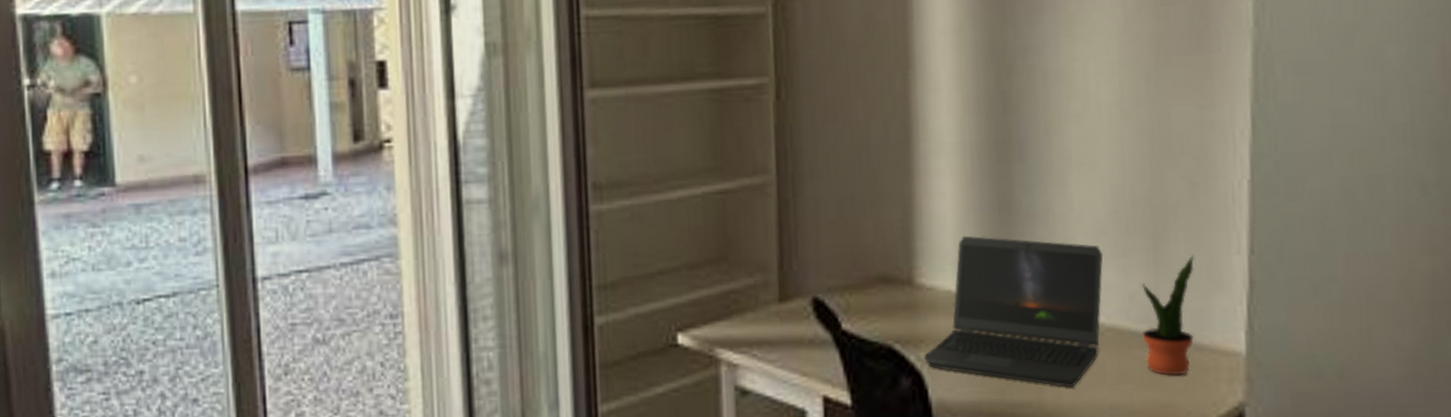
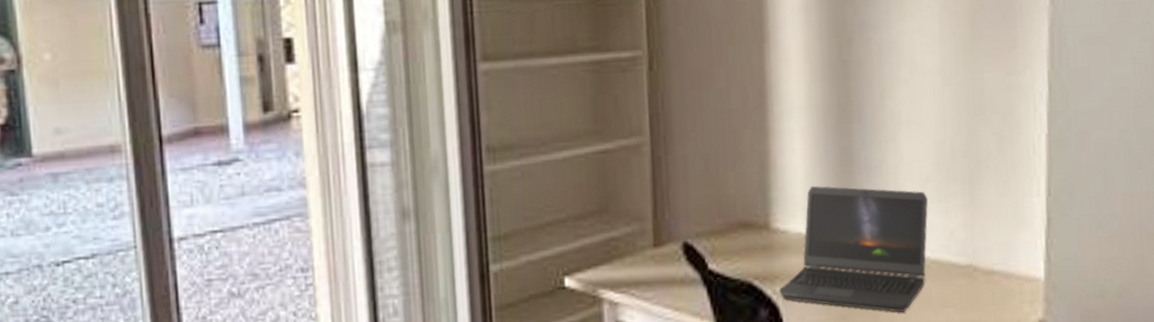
potted plant: present [1142,255,1195,376] -> none [960,198,1003,300]

